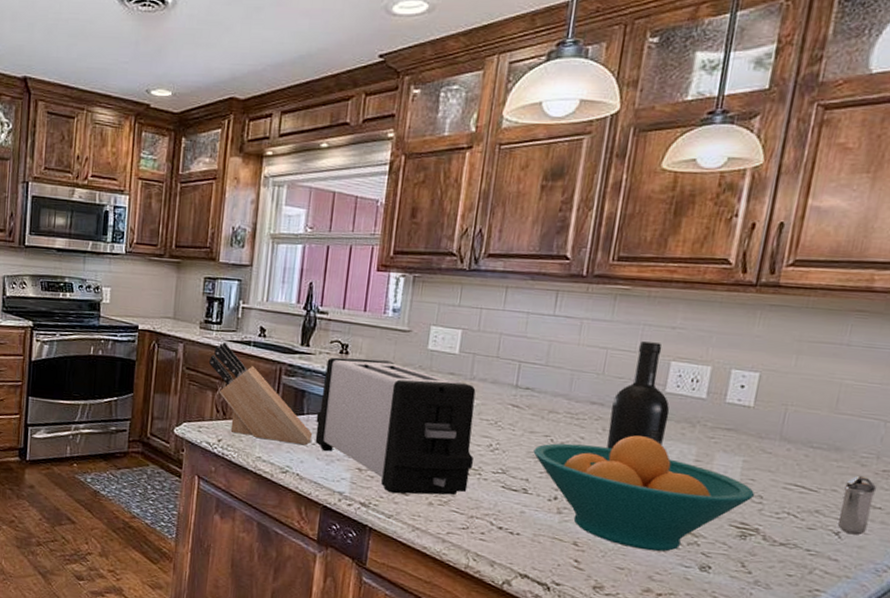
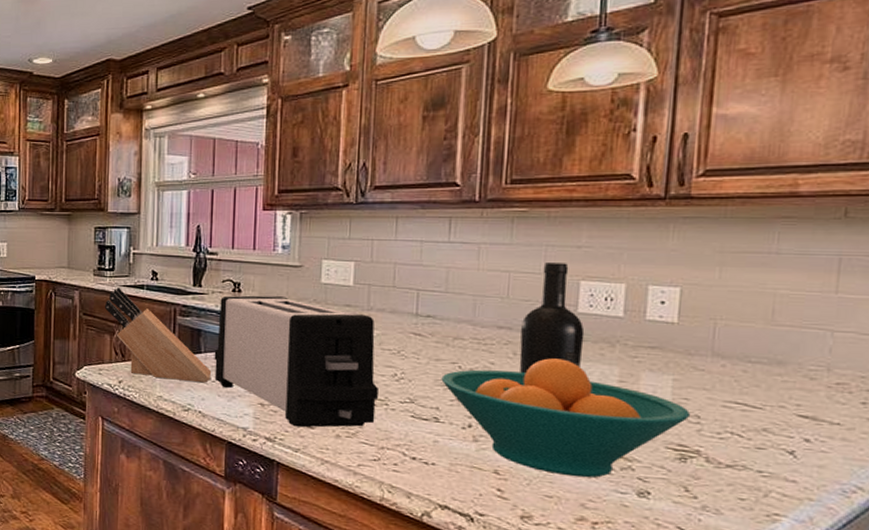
shaker: present [837,475,877,535] -> none [790,389,832,454]

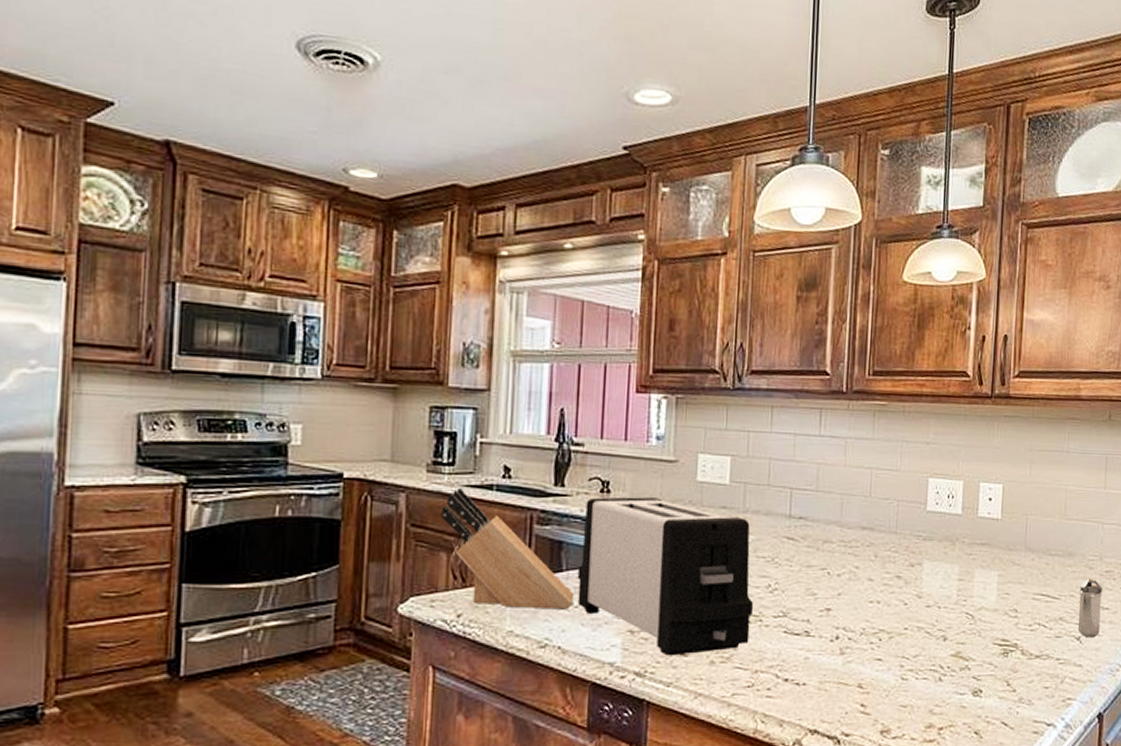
fruit bowl: present [441,358,691,478] -> none [812,559,1011,682]
wine bottle: present [519,263,585,374] -> none [879,459,932,577]
shaker: none [790,389,832,454] -> present [1077,578,1103,638]

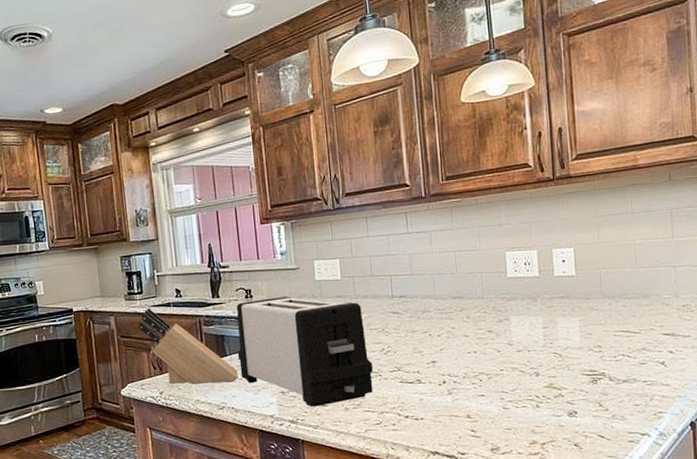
shaker: present [1077,578,1103,638] -> none [659,313,683,362]

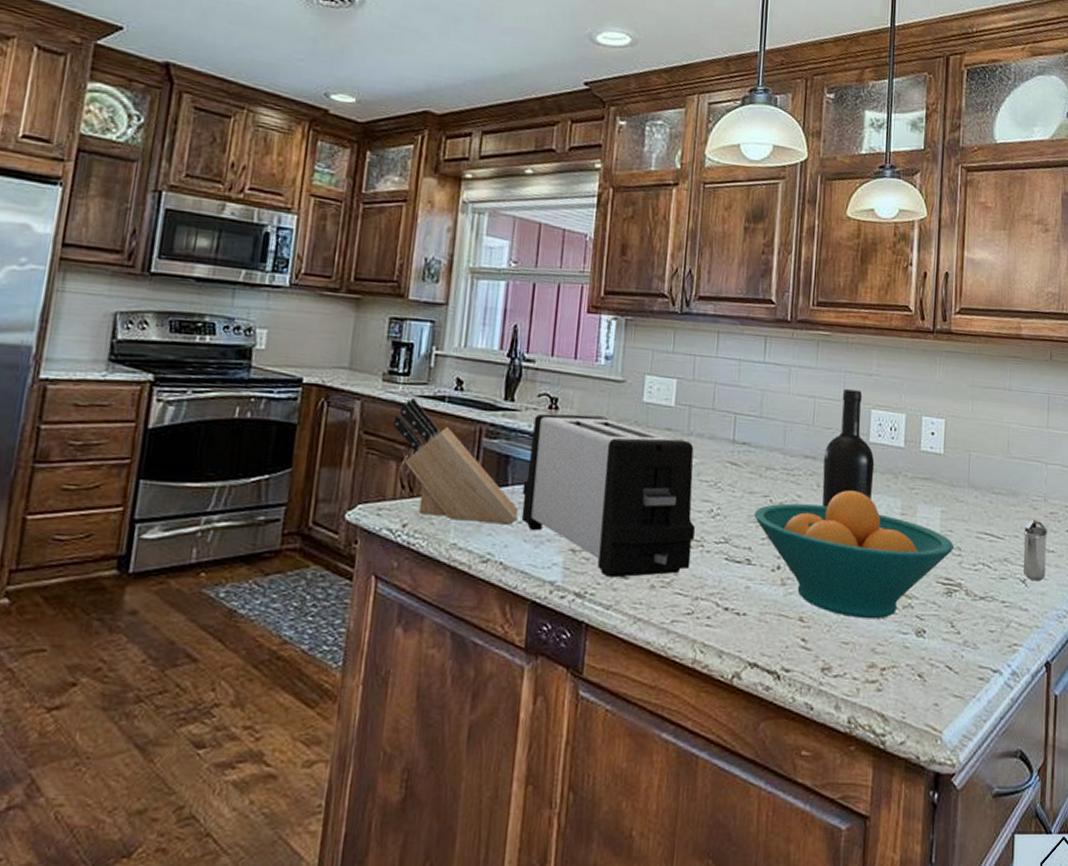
fruit bowl: none [418,316,595,410] -> present [754,490,955,620]
wine bottle: none [469,239,516,333] -> present [822,389,875,507]
shaker: none [659,313,683,362] -> present [1022,519,1048,581]

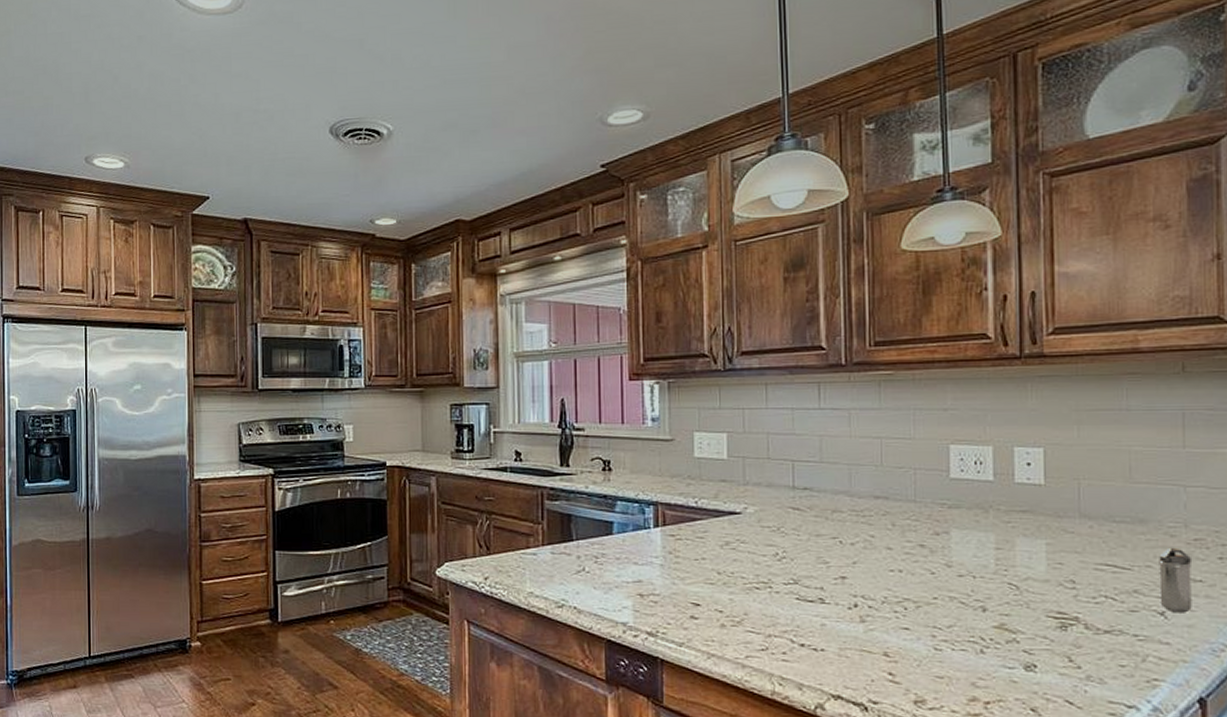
knife block: present [393,398,519,525] -> none [466,471,586,575]
toaster: present [521,413,696,578] -> none [587,474,762,618]
fruit bowl: present [754,490,955,620] -> none [823,528,1067,654]
wine bottle: present [822,389,875,507] -> none [898,427,959,546]

